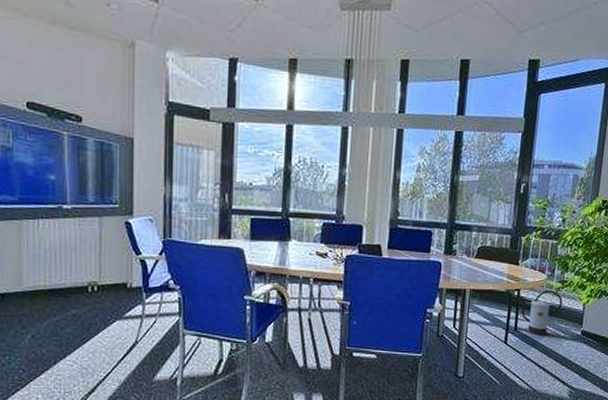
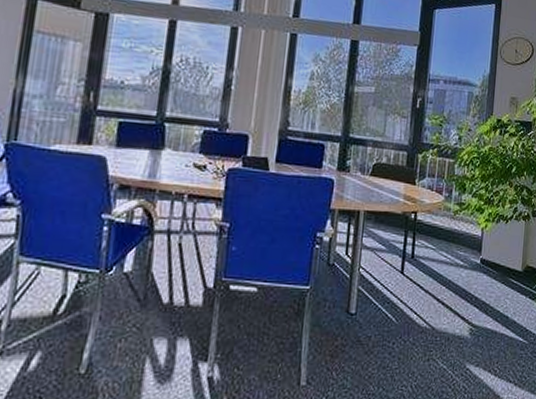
watering can: present [519,290,563,336] -> none [416,212,461,265]

